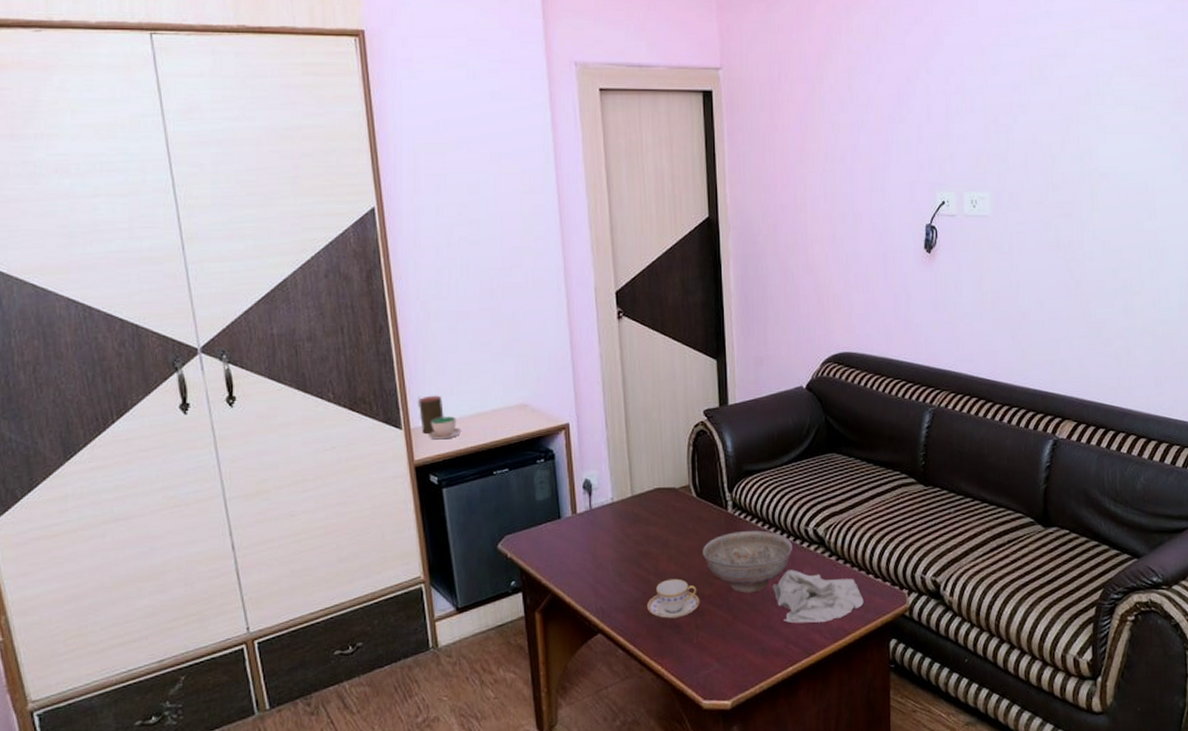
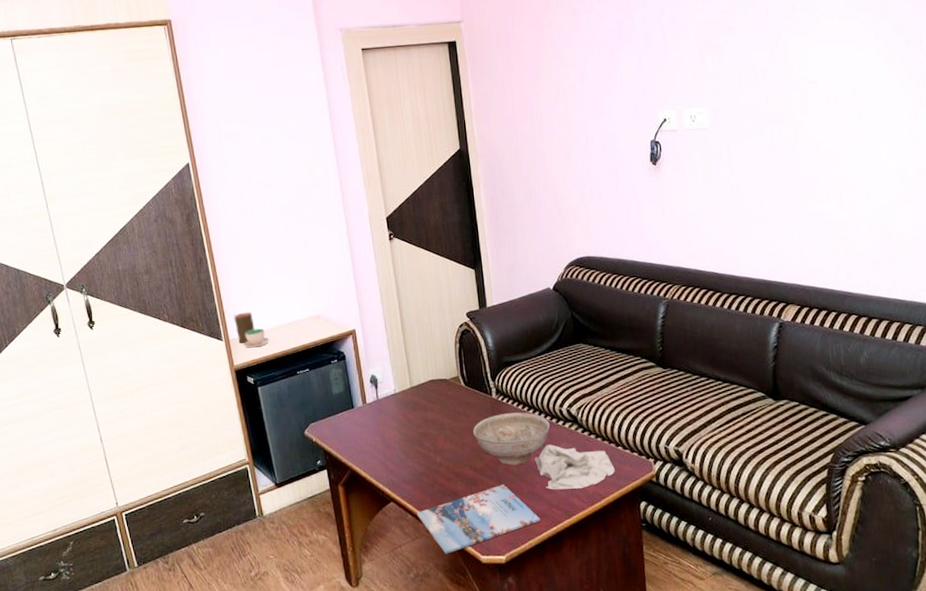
magazine: none [629,615,775,698] -> present [417,484,540,554]
teacup: present [647,578,700,619] -> none [429,454,474,489]

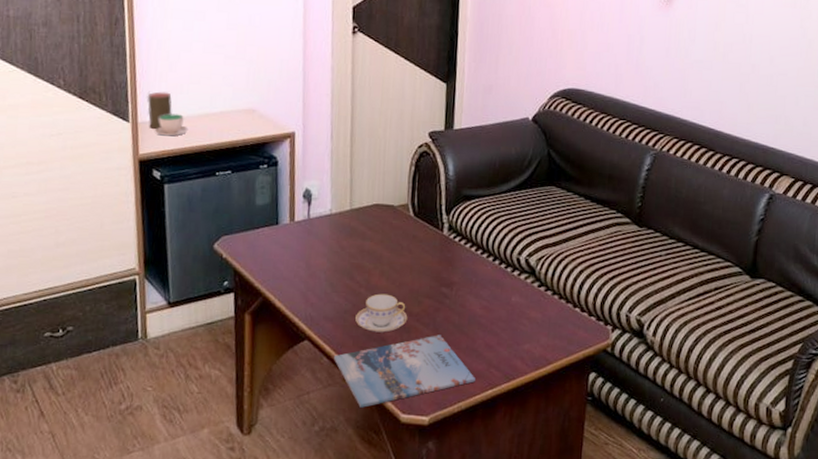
teacup: none [429,454,474,489] -> present [355,293,408,333]
decorative bowl: present [473,412,550,466] -> none [415,254,503,315]
tissue: present [534,444,615,490] -> none [480,296,568,350]

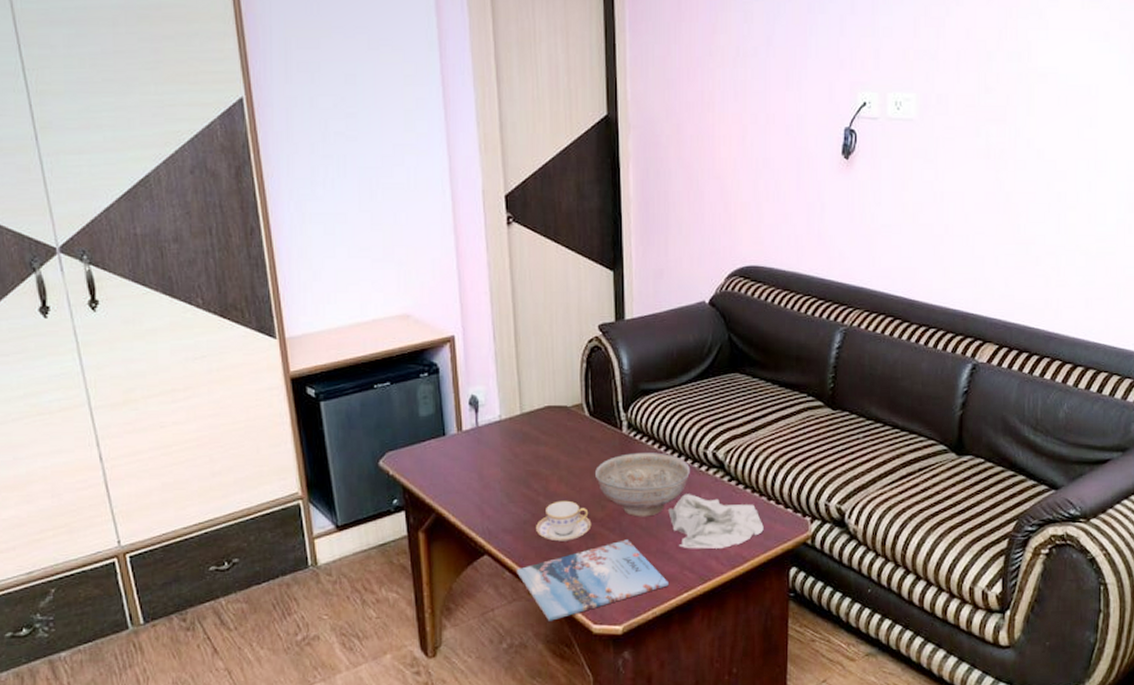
cup: present [148,91,172,130] -> none [294,303,321,345]
cup: present [155,114,189,136] -> none [305,326,340,350]
decorative bowl: none [415,254,503,315] -> present [595,453,690,517]
tissue: none [480,296,568,350] -> present [668,494,764,549]

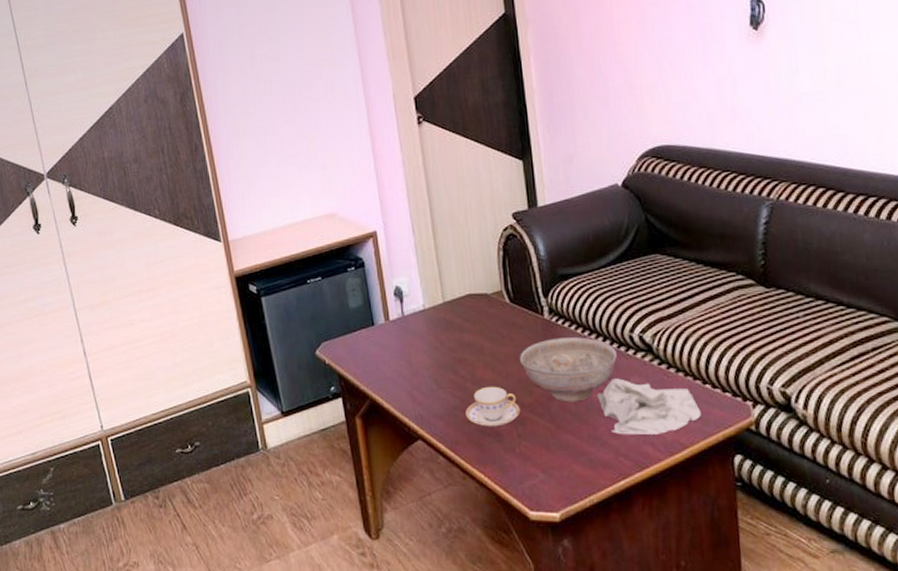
magazine: present [517,539,669,621] -> none [450,425,604,506]

